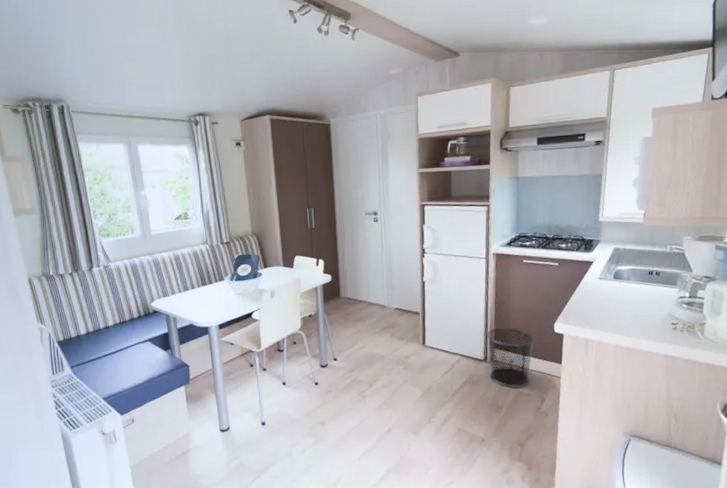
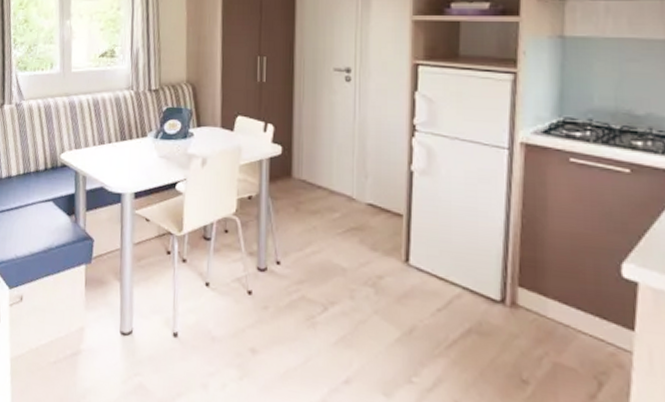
waste bin: present [487,327,535,388] -> none [507,255,587,357]

